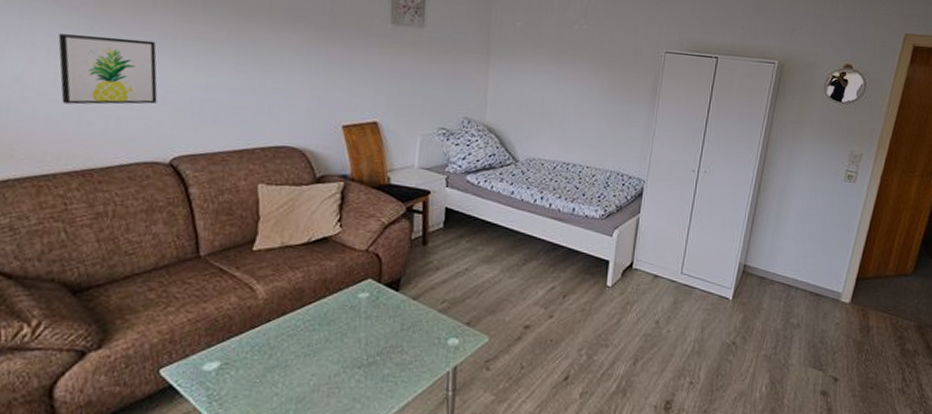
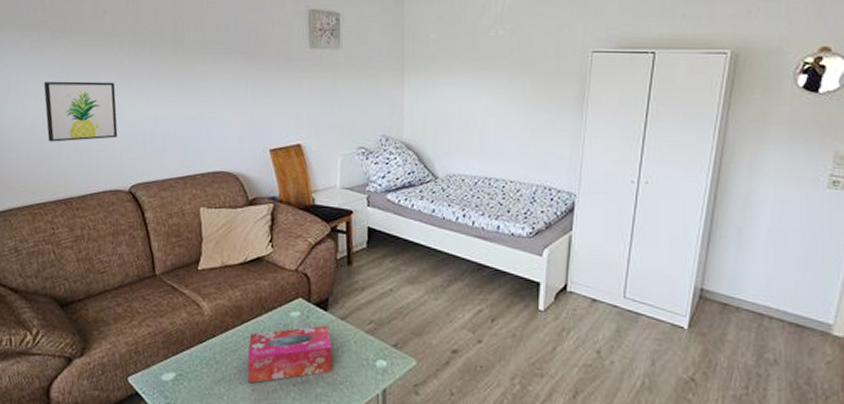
tissue box: none [306,306,402,368] -> present [247,325,332,384]

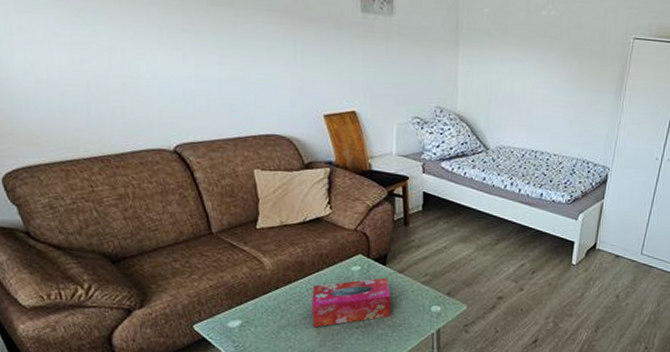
wall art: present [44,81,118,142] -> none [56,27,154,96]

